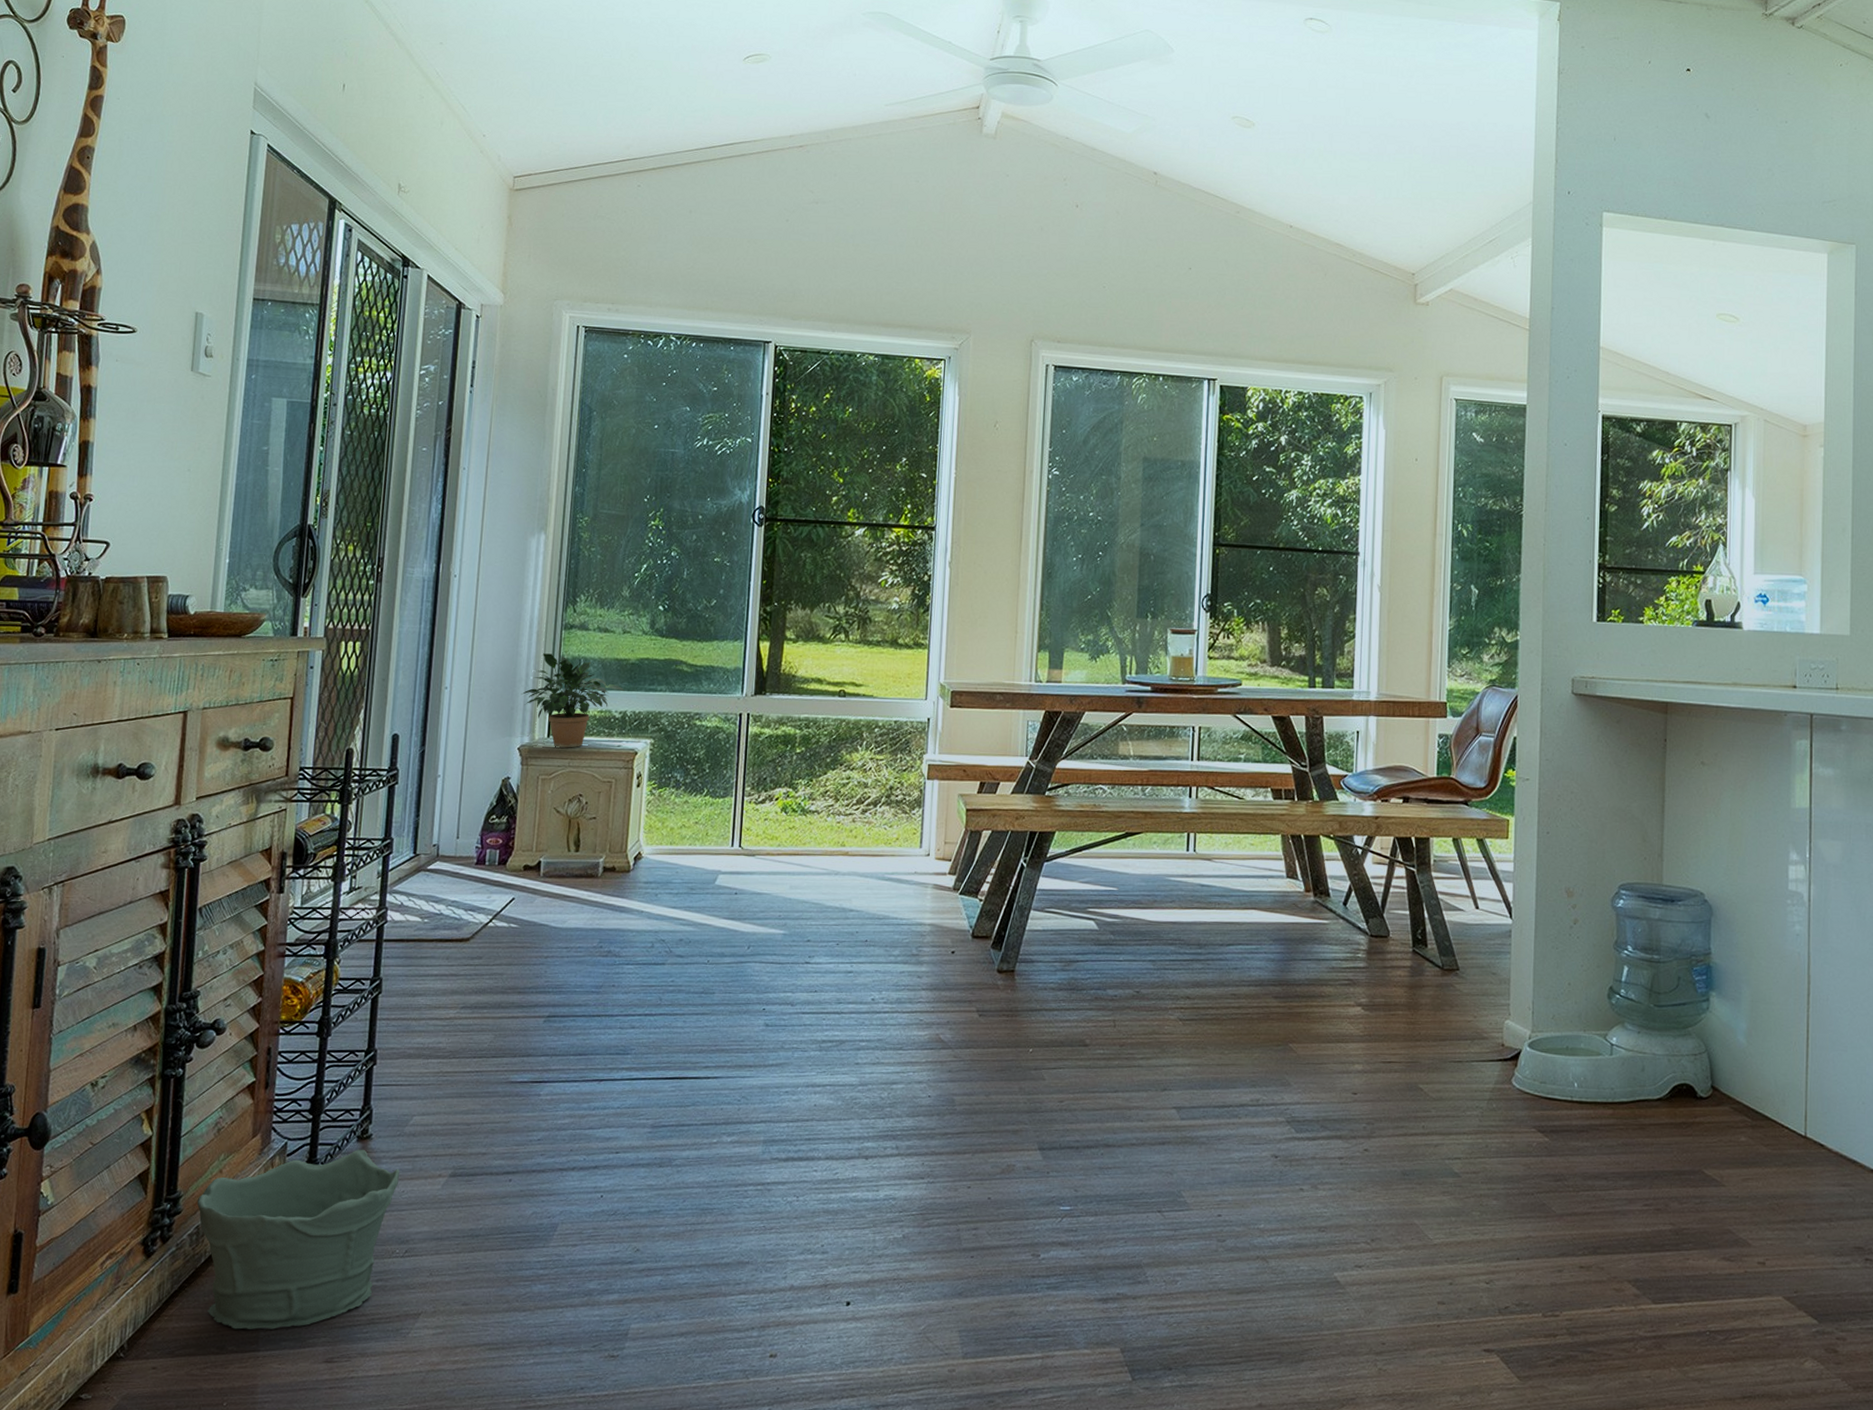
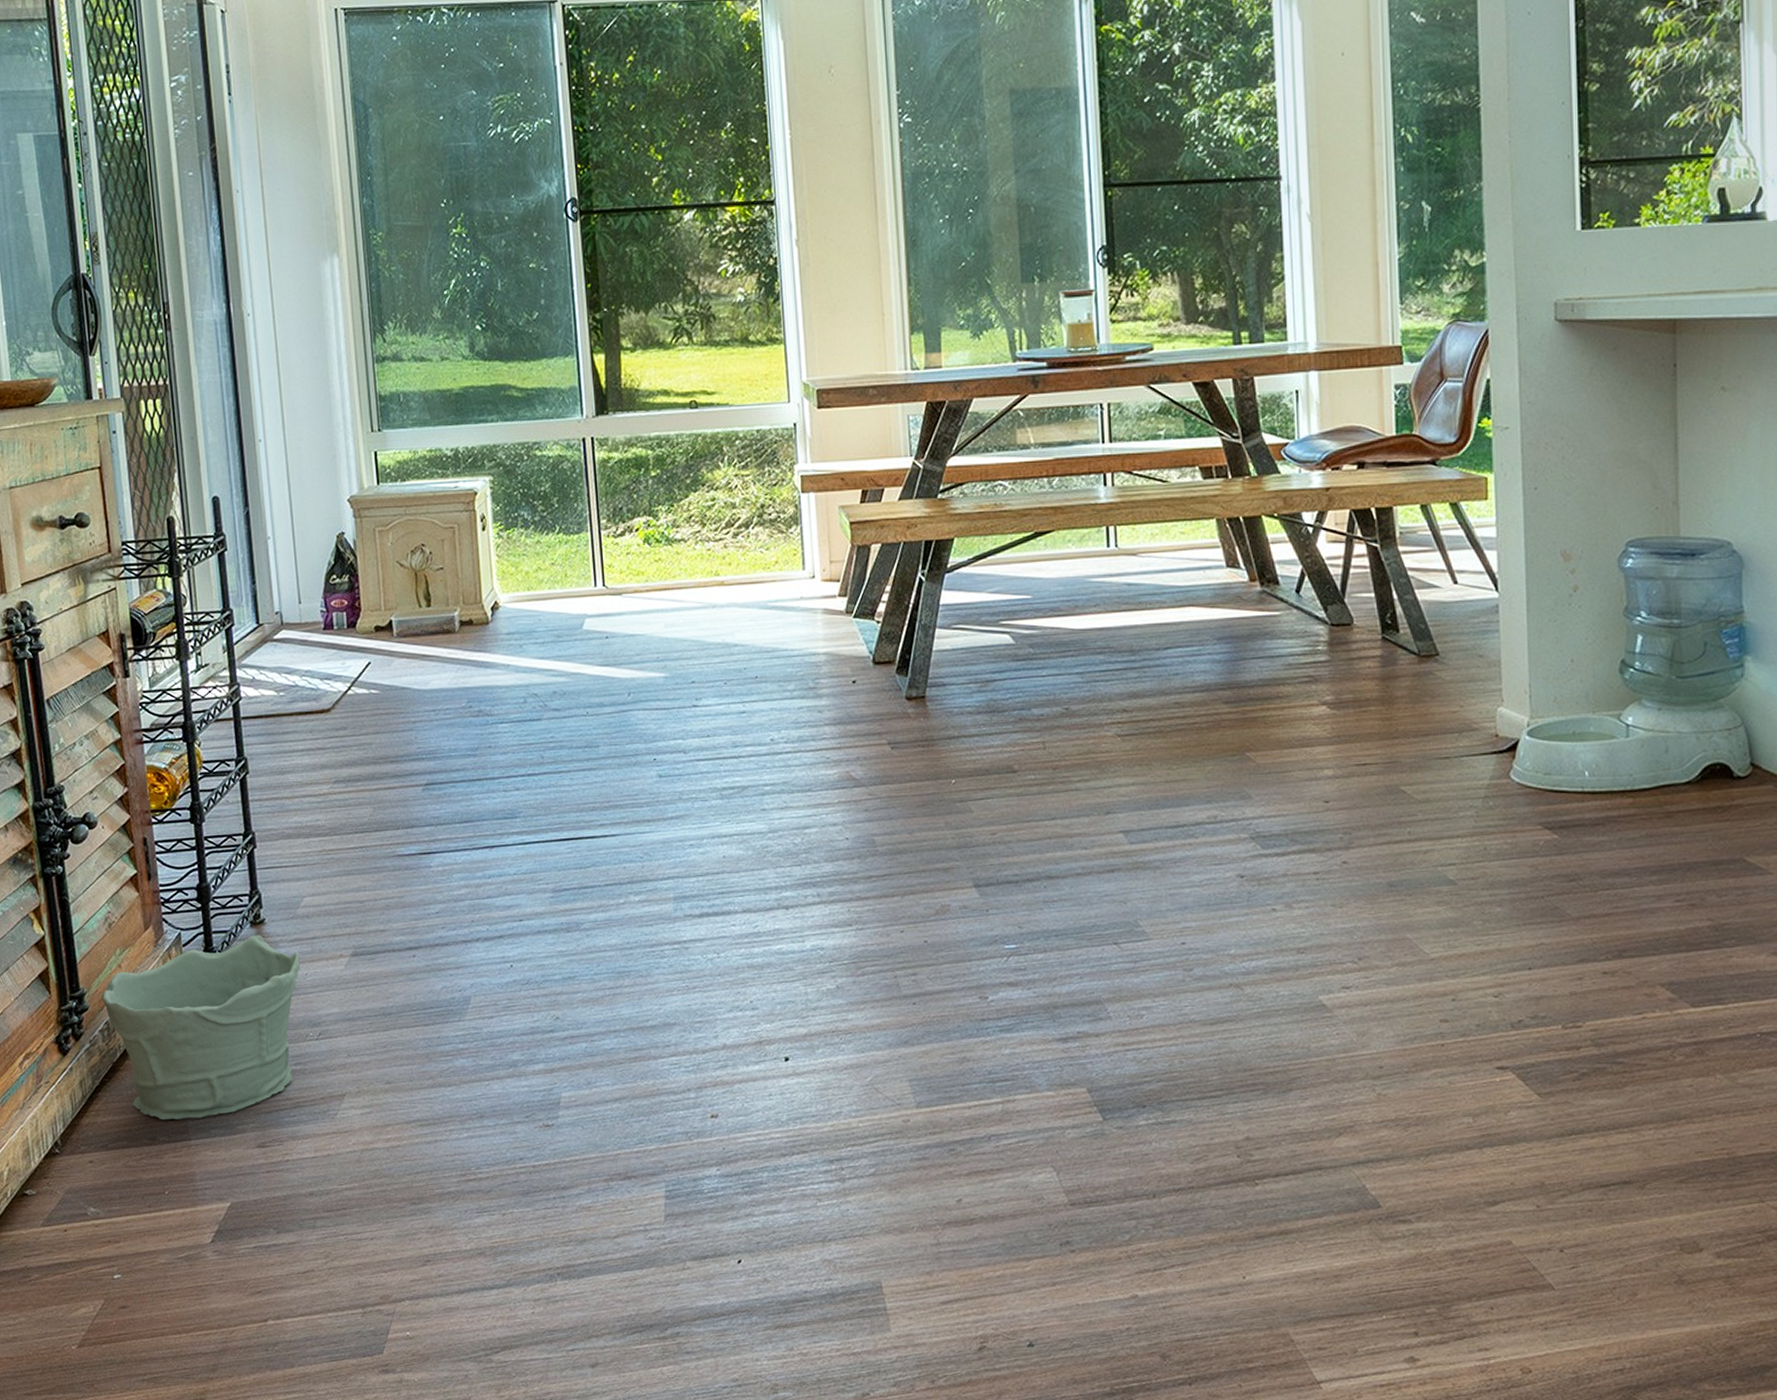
potted plant: present [521,653,625,748] -> none [341,391,452,495]

